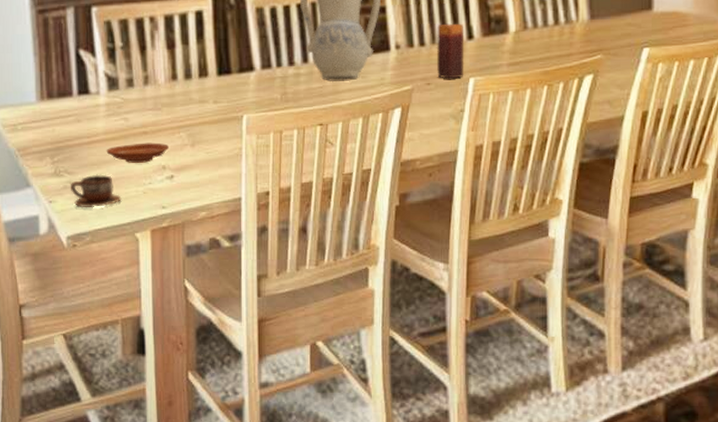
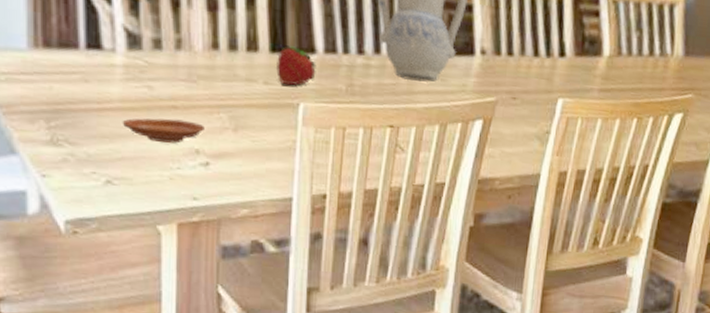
cup: present [70,174,122,208] -> none [71,149,141,190]
fruit: none [223,68,255,102] -> present [276,45,316,86]
candle: present [436,23,464,79] -> none [524,35,557,97]

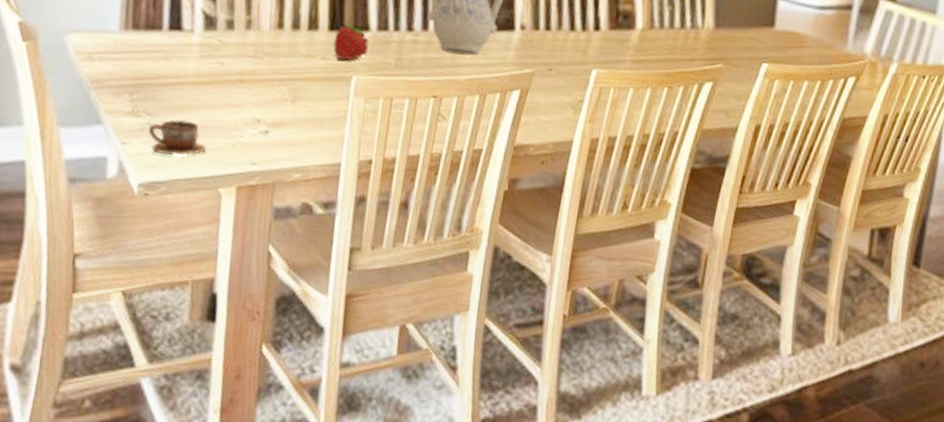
cup: none [71,149,141,190] -> present [148,119,207,156]
plate: present [122,118,204,143] -> none [194,91,266,114]

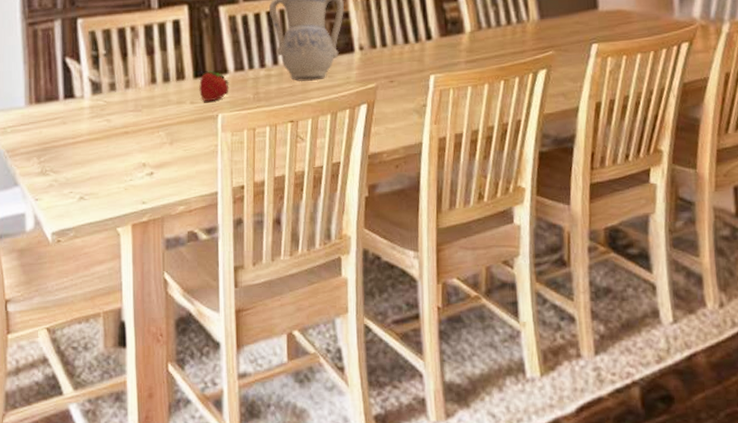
cup: present [148,119,207,156] -> none [55,172,104,205]

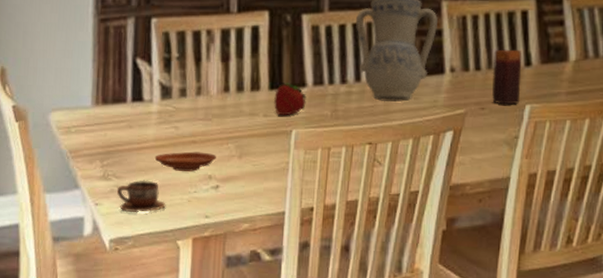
cup: none [55,172,104,205] -> present [116,180,166,213]
plate: none [89,141,148,161] -> present [154,151,216,172]
candle: none [397,25,425,77] -> present [492,49,522,105]

